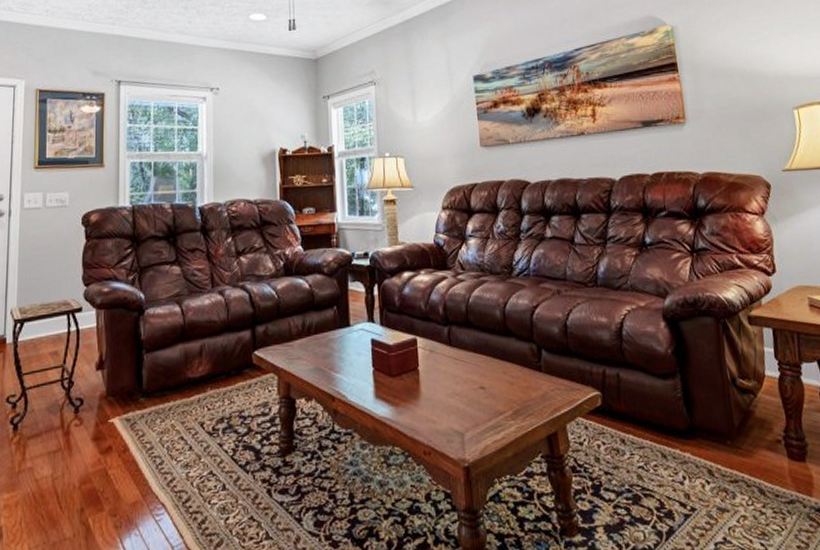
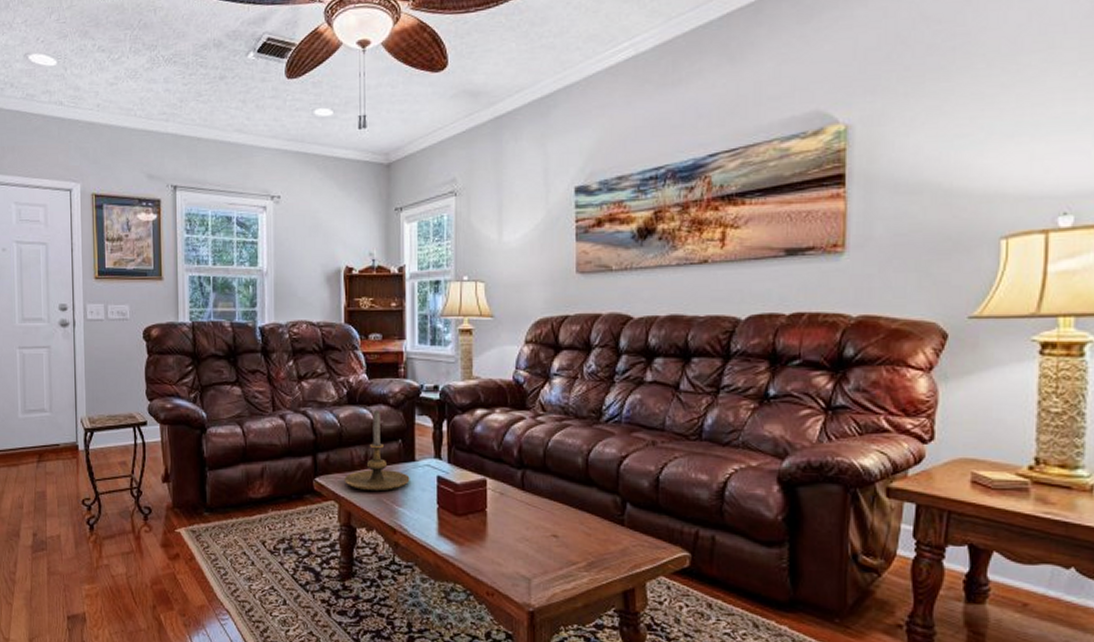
candle holder: none [283,279,346,359] -> present [344,409,410,490]

